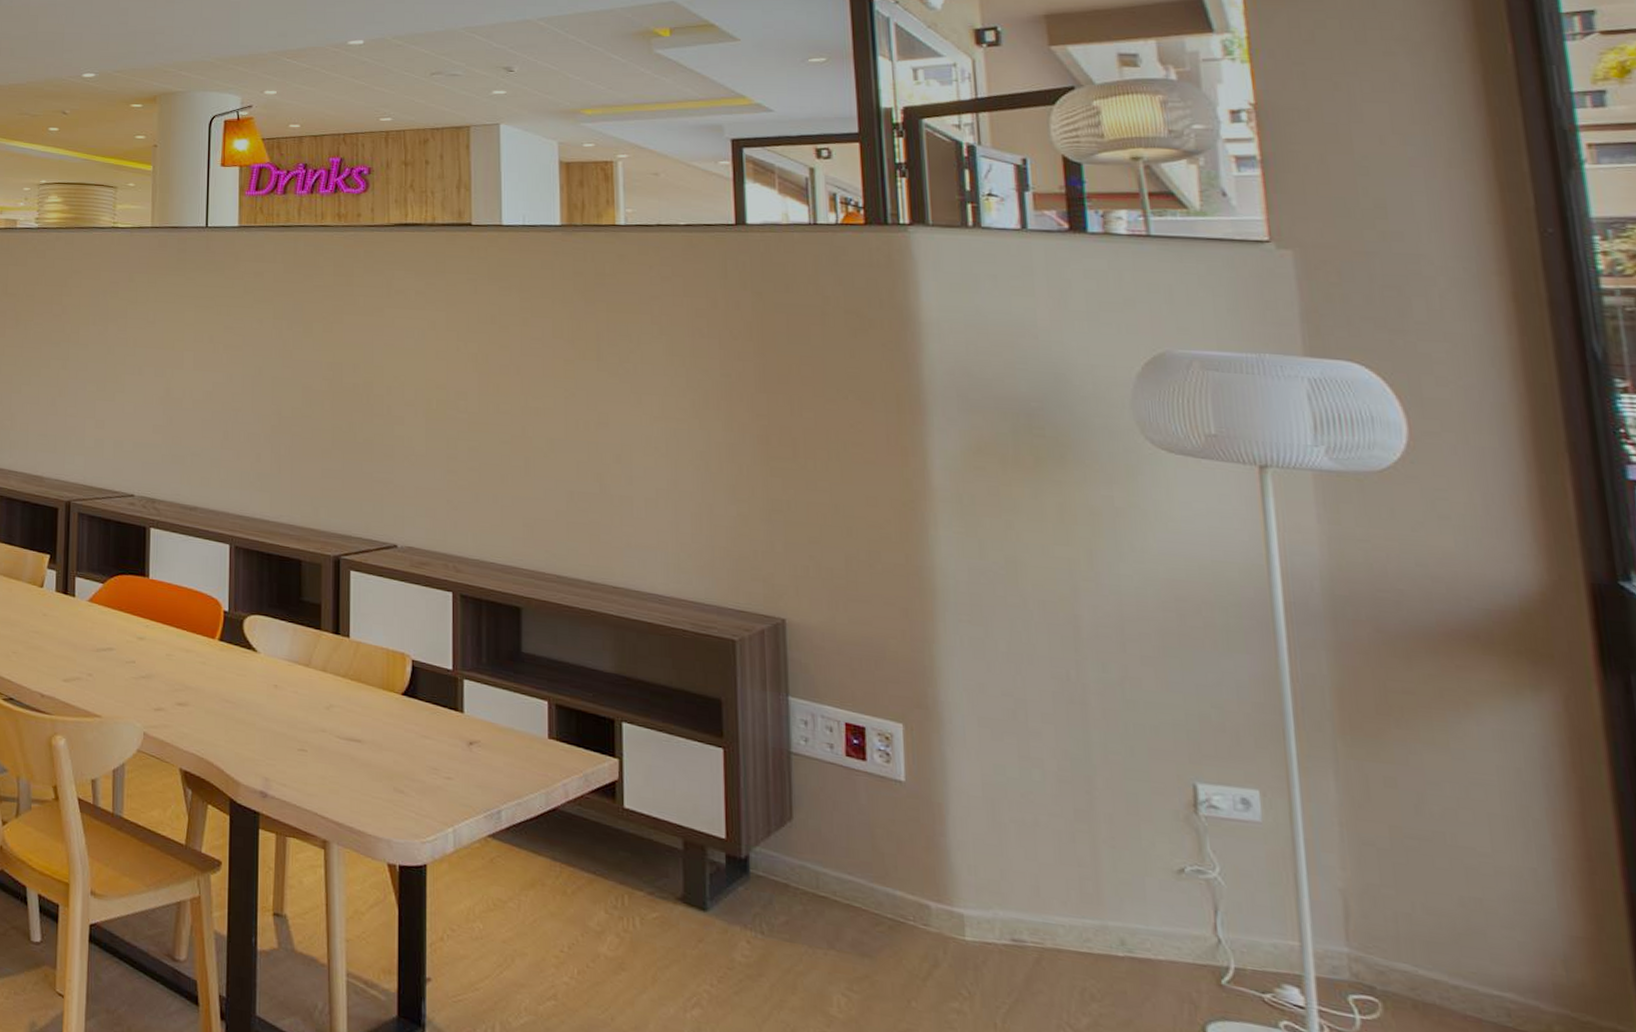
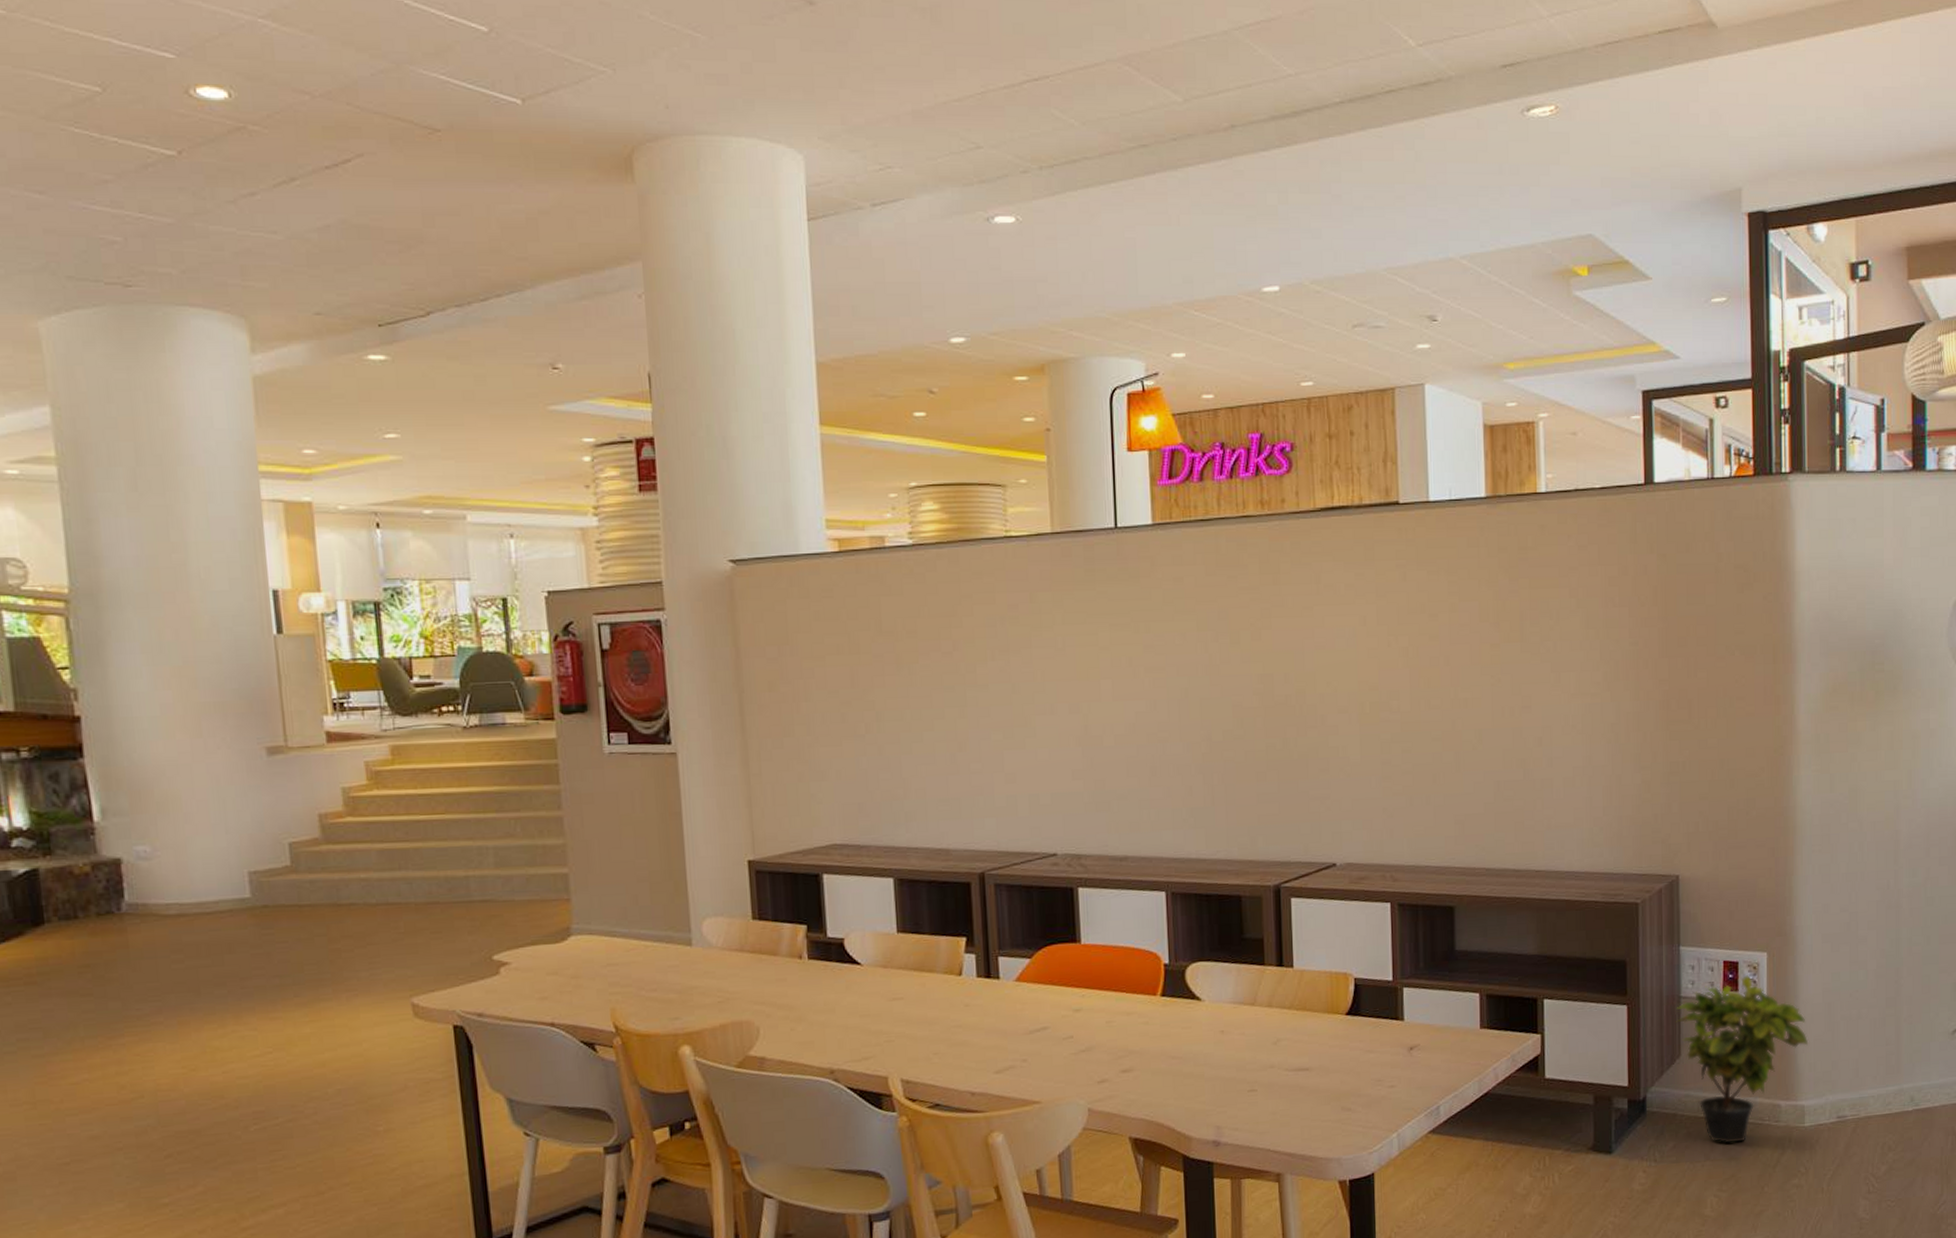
potted plant: none [785,744,966,939] -> present [1676,975,1809,1144]

